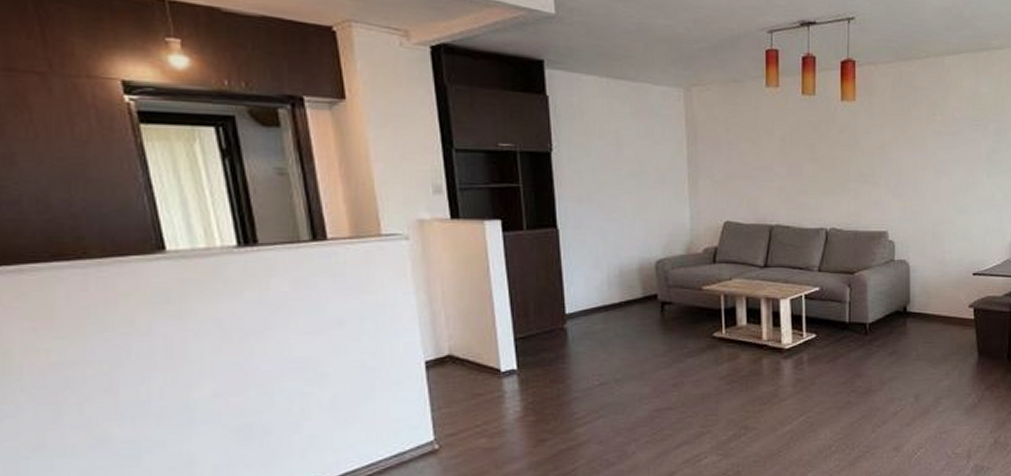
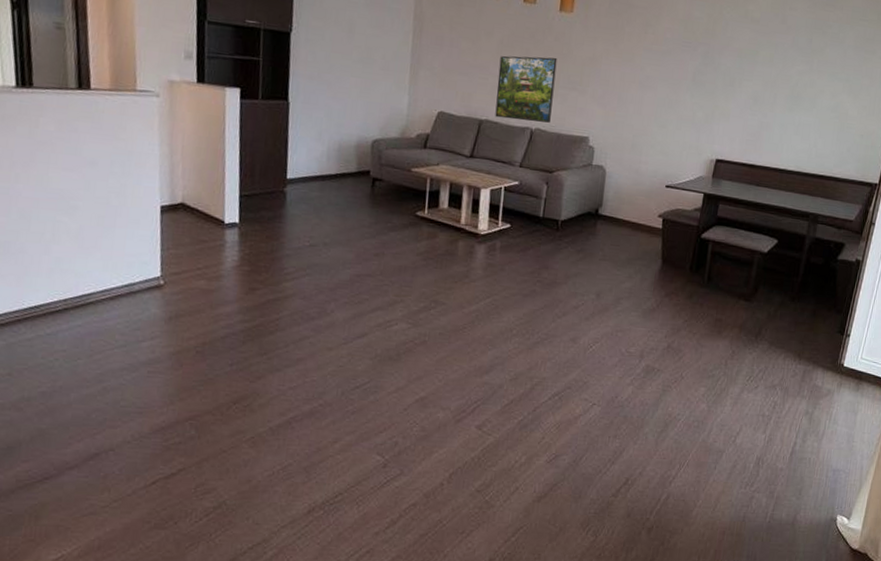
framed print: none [784,150,845,222] -> present [495,55,557,123]

